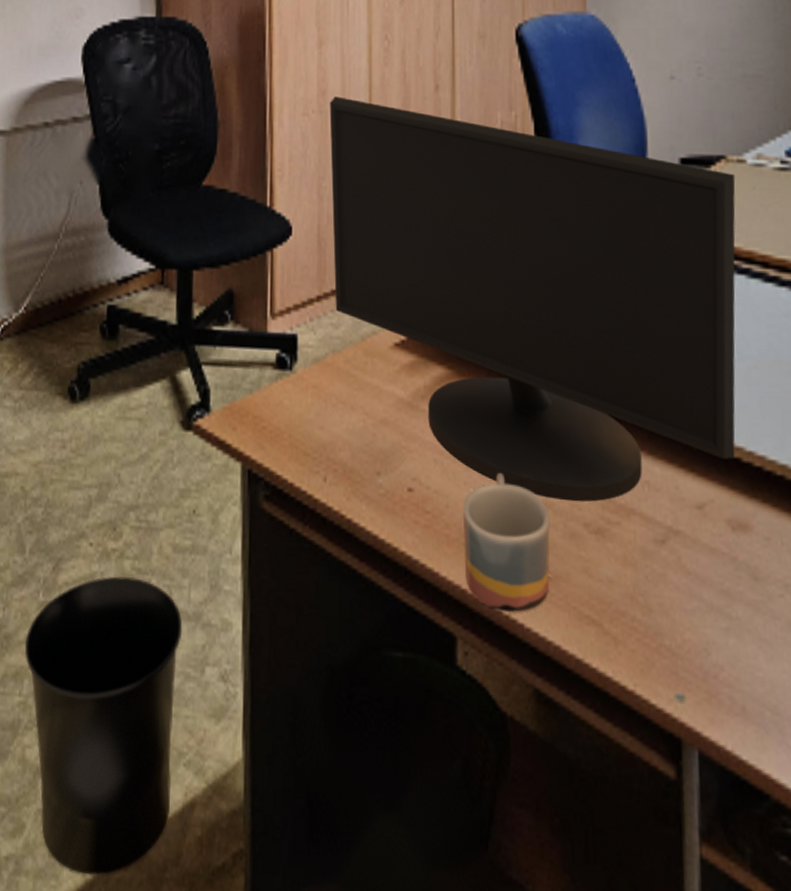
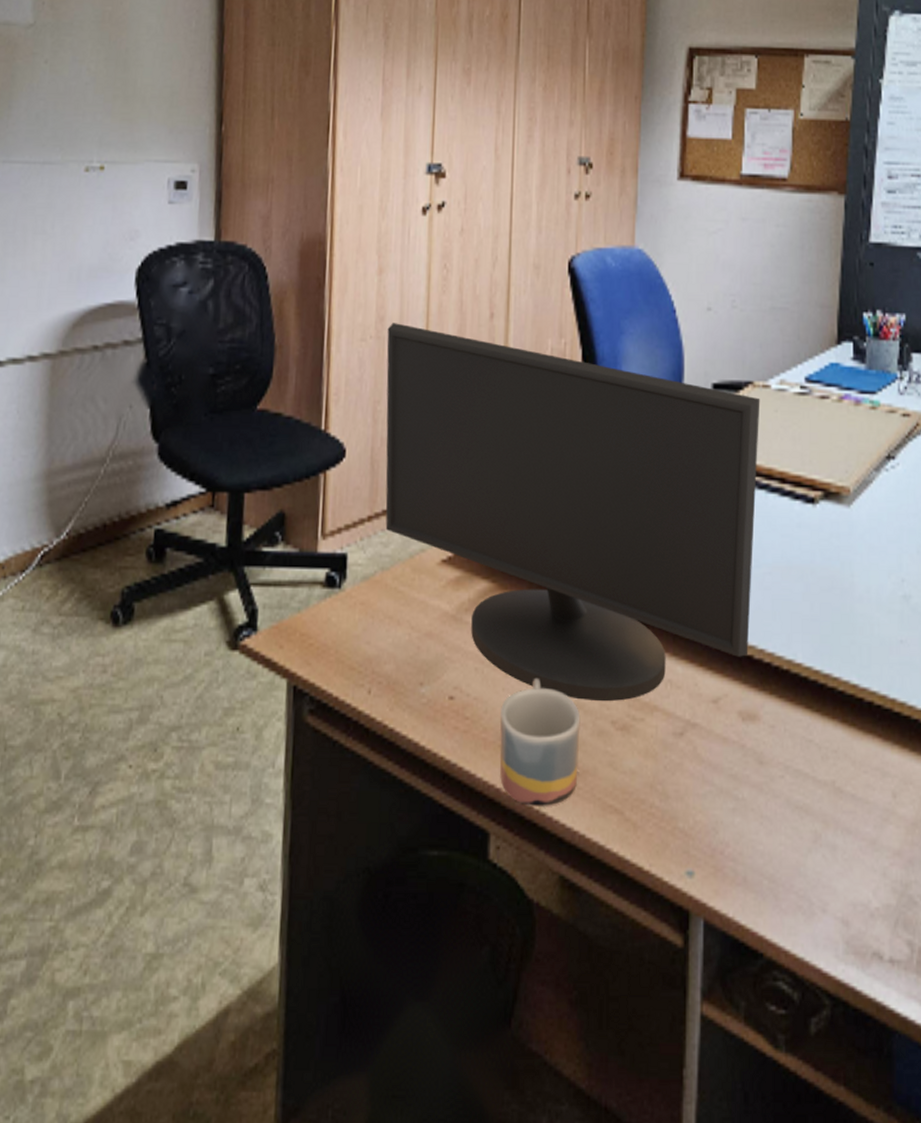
waste bin: present [24,575,183,876] -> none [57,795,223,1090]

